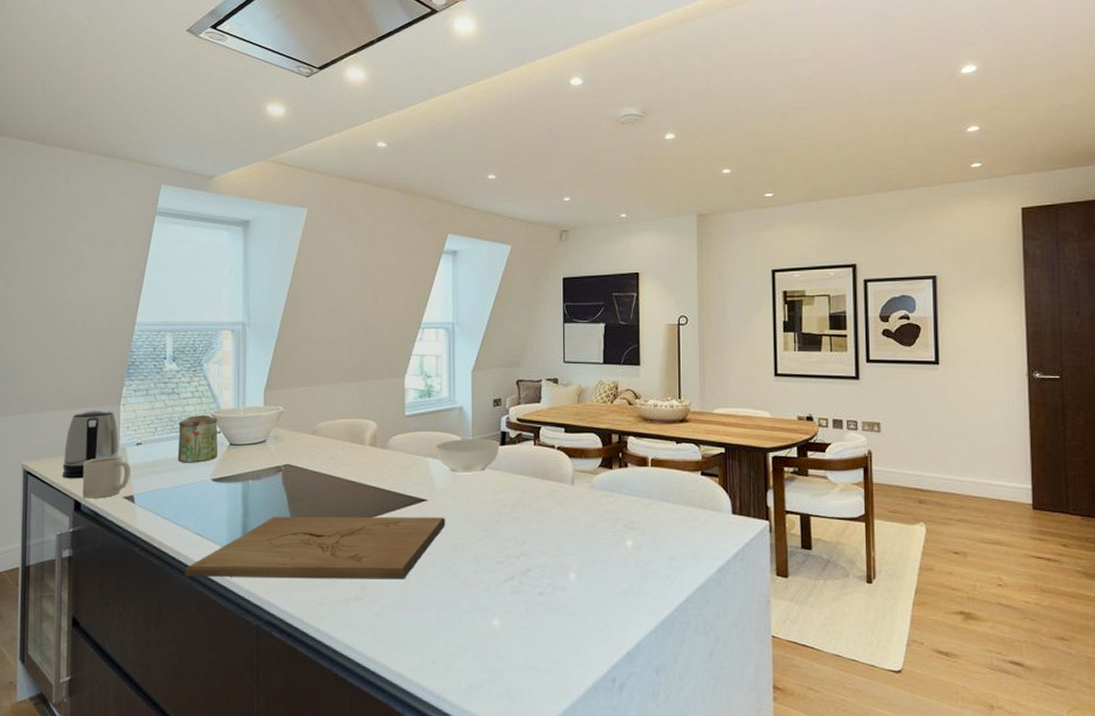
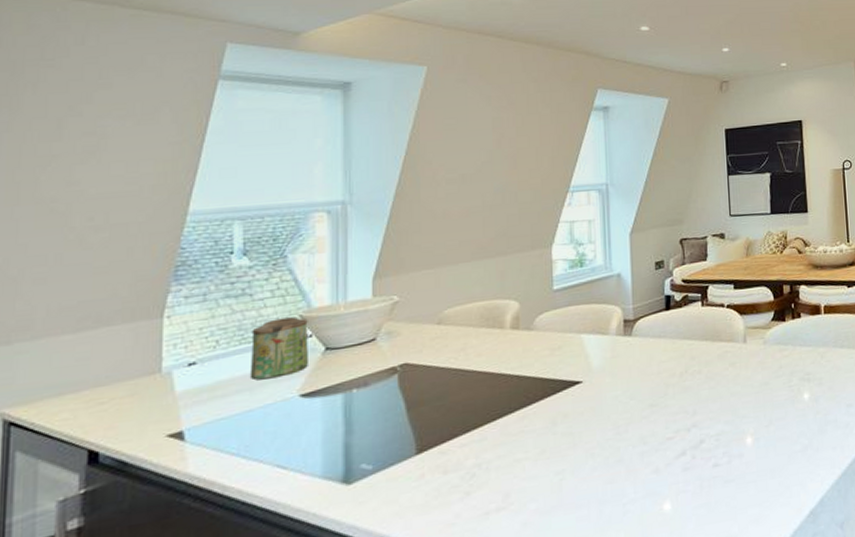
kettle: present [63,410,119,479] -> none [69,326,161,424]
mug: present [82,457,130,498] -> none [101,384,178,446]
cutting board: present [185,516,446,580] -> none [261,398,606,524]
bowl: present [436,438,501,473] -> none [591,305,665,347]

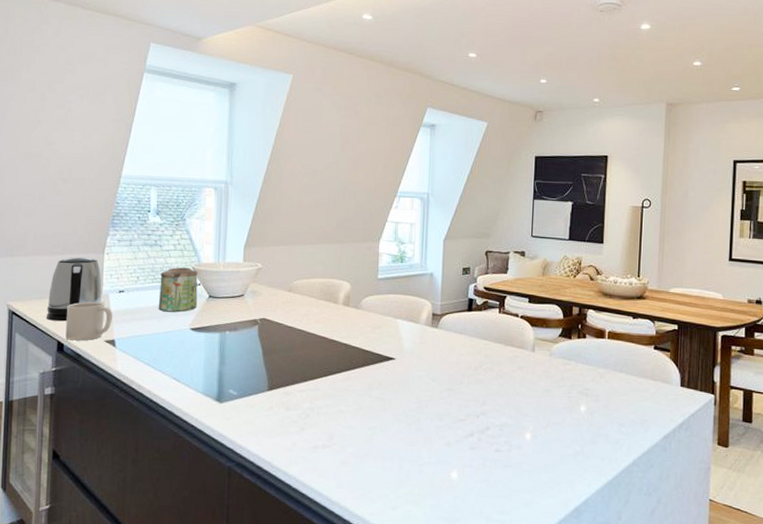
kettle: none [69,326,161,424] -> present [47,256,102,322]
mug: none [101,384,178,446] -> present [65,302,112,341]

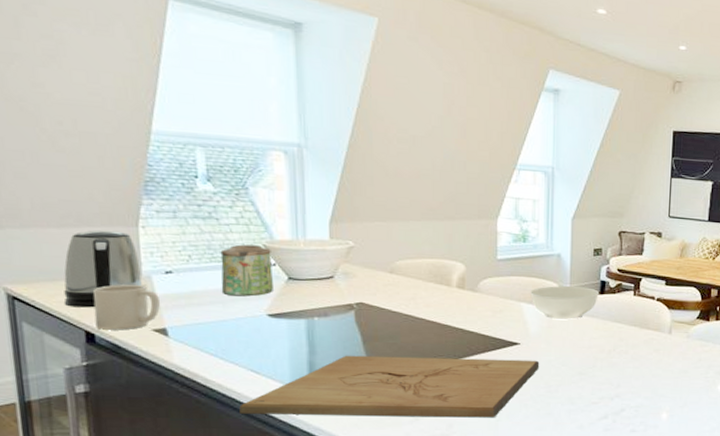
cutting board: none [162,366,412,431] -> present [239,355,540,418]
bowl: none [405,303,468,336] -> present [530,285,600,319]

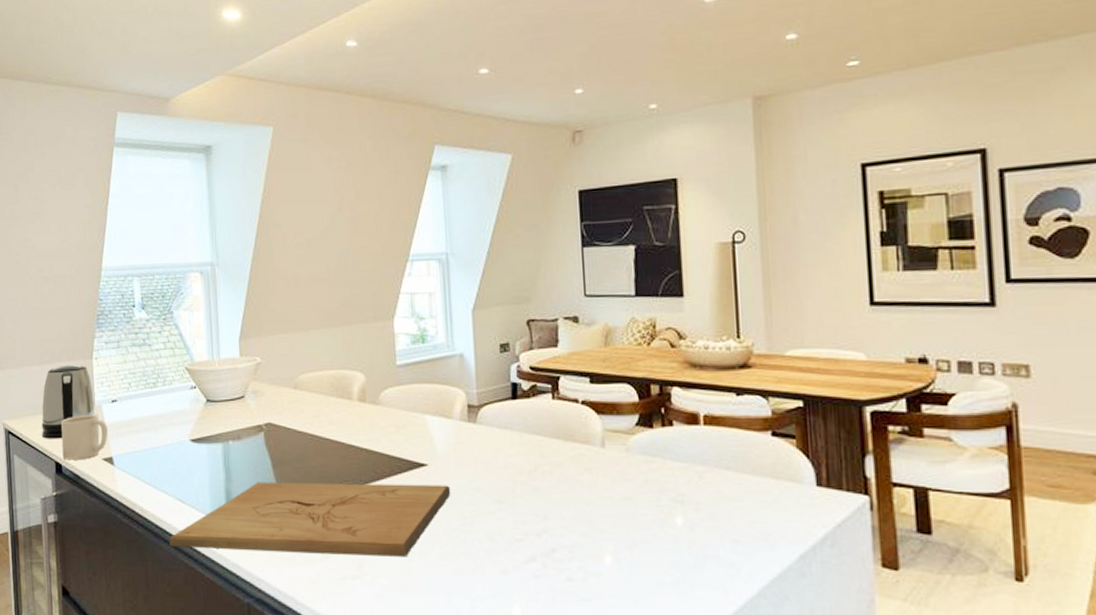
canister: present [220,244,273,297] -> none [152,368,195,422]
bowl: present [530,285,600,319] -> none [434,391,512,433]

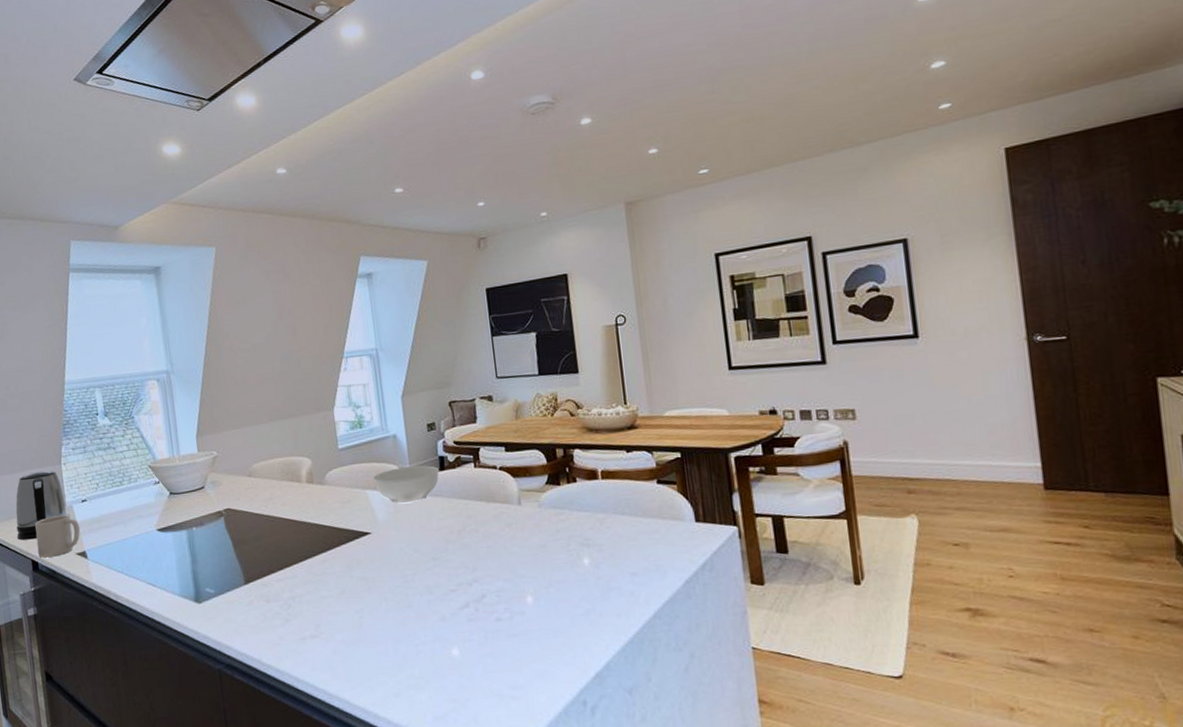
cutting board: present [169,482,451,557] -> none [143,549,393,626]
bowl: none [434,391,512,433] -> present [373,465,440,503]

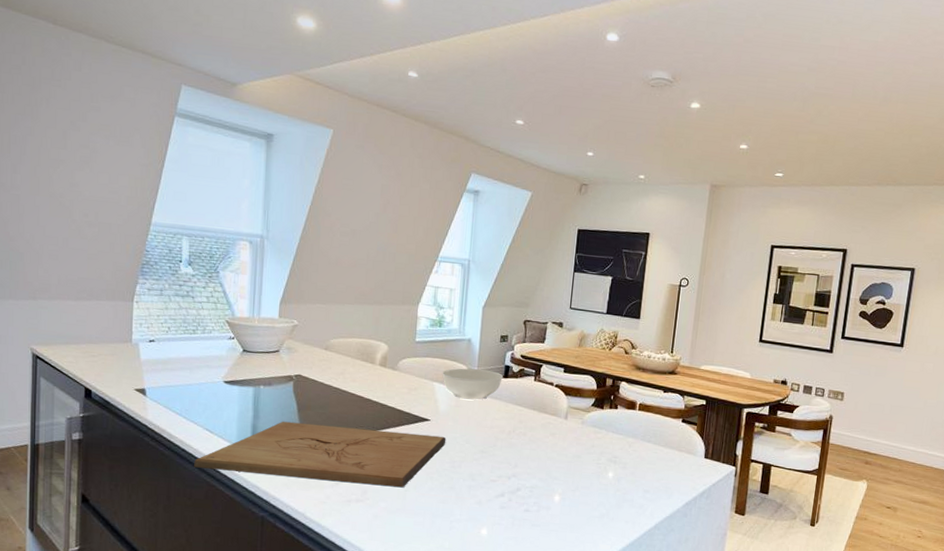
kettle: present [15,470,67,540] -> none [73,303,131,368]
mug: present [35,515,80,558] -> none [93,349,142,389]
cutting board: none [143,549,393,626] -> present [194,421,446,488]

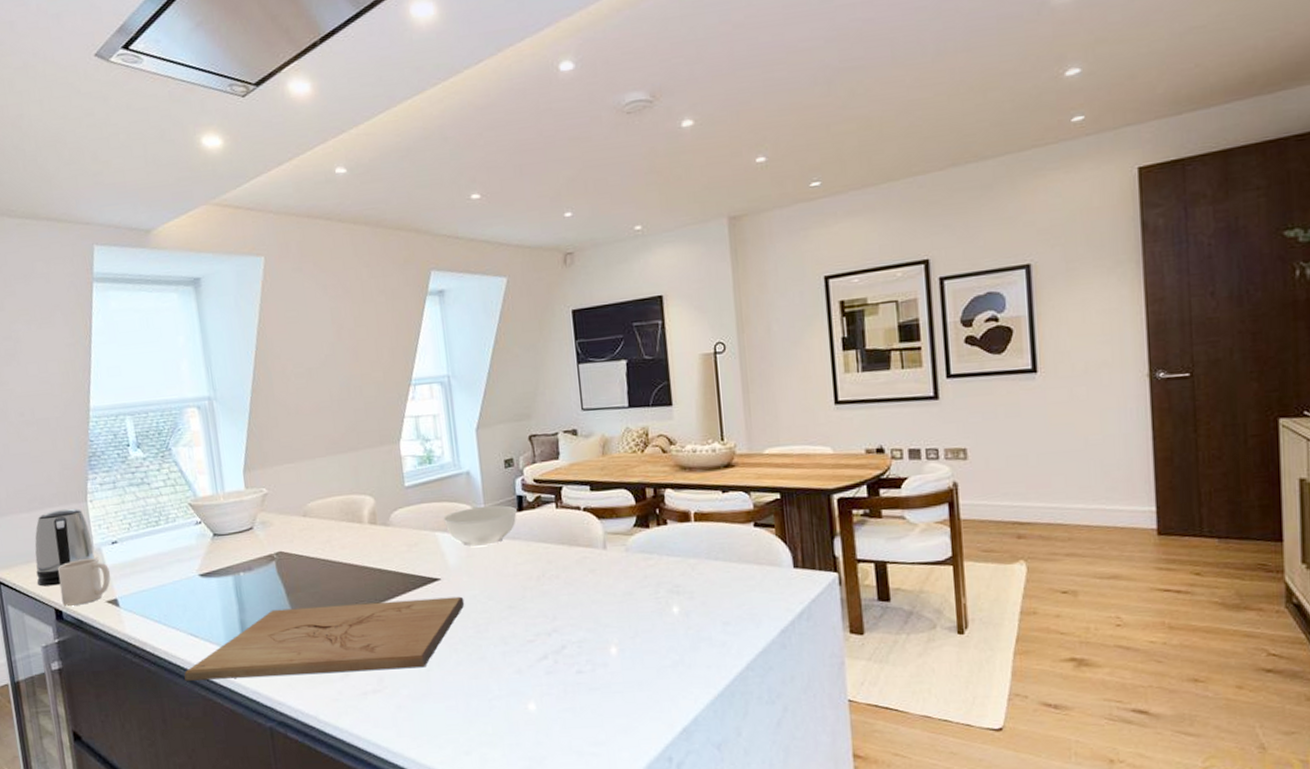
kettle: none [73,303,131,368] -> present [34,508,95,587]
mug: none [93,349,142,389] -> present [58,558,111,606]

